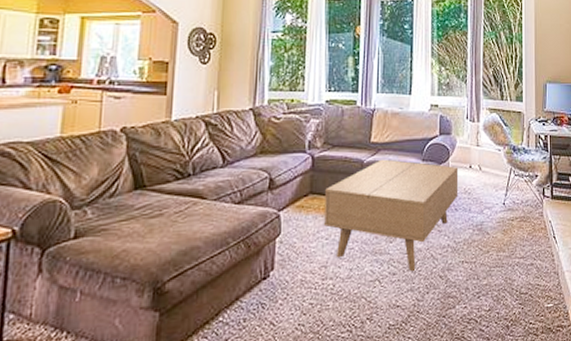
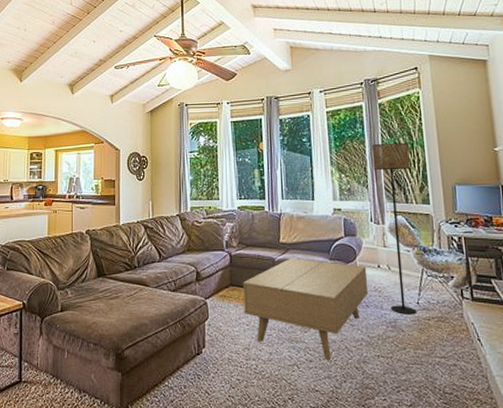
floor lamp: none [473,35,508,217] -> present [371,142,417,315]

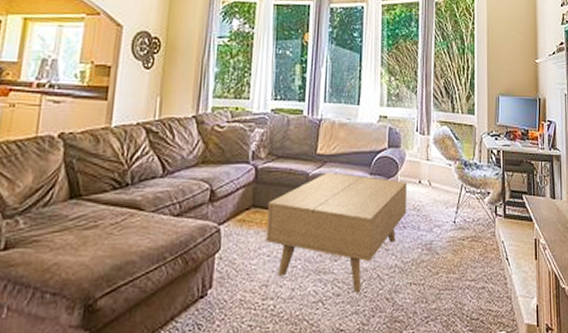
floor lamp: present [371,142,417,315] -> none [424,45,460,235]

